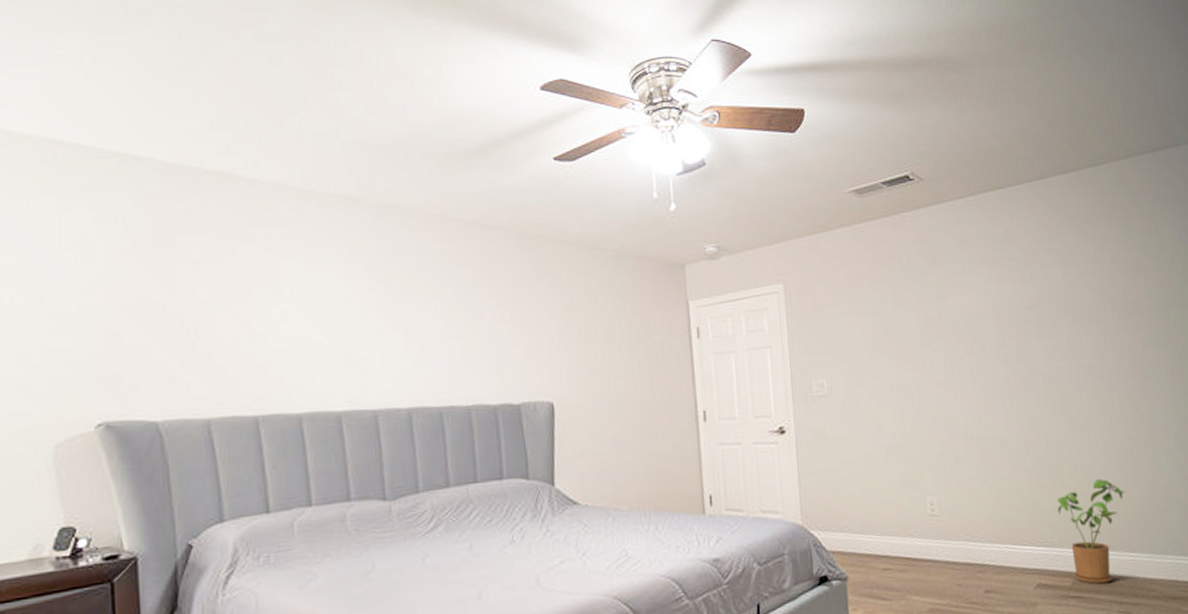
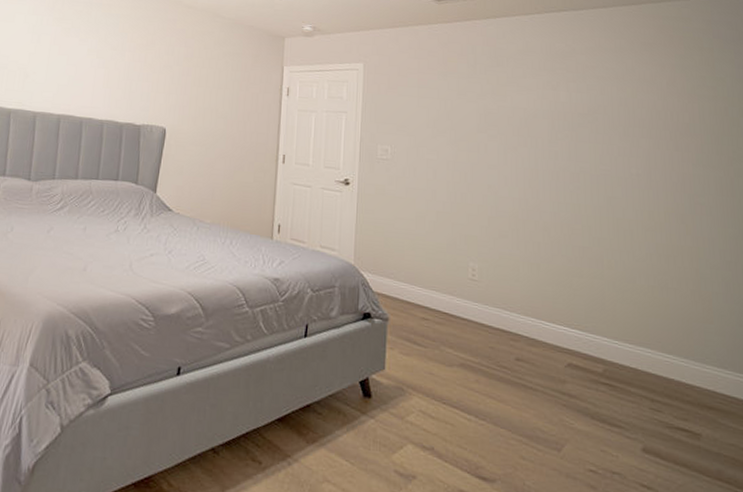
house plant: present [1056,479,1127,585] -> none [594,278,666,378]

